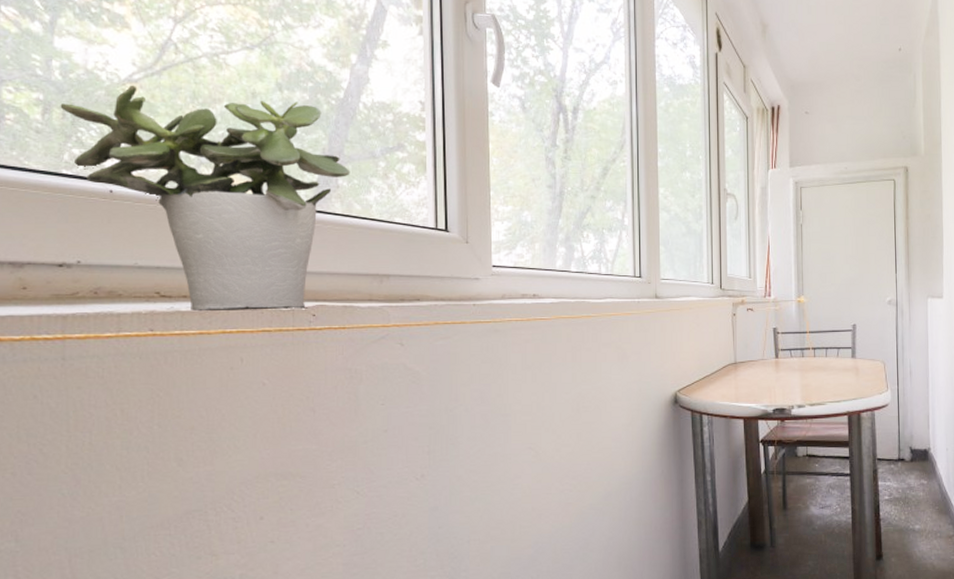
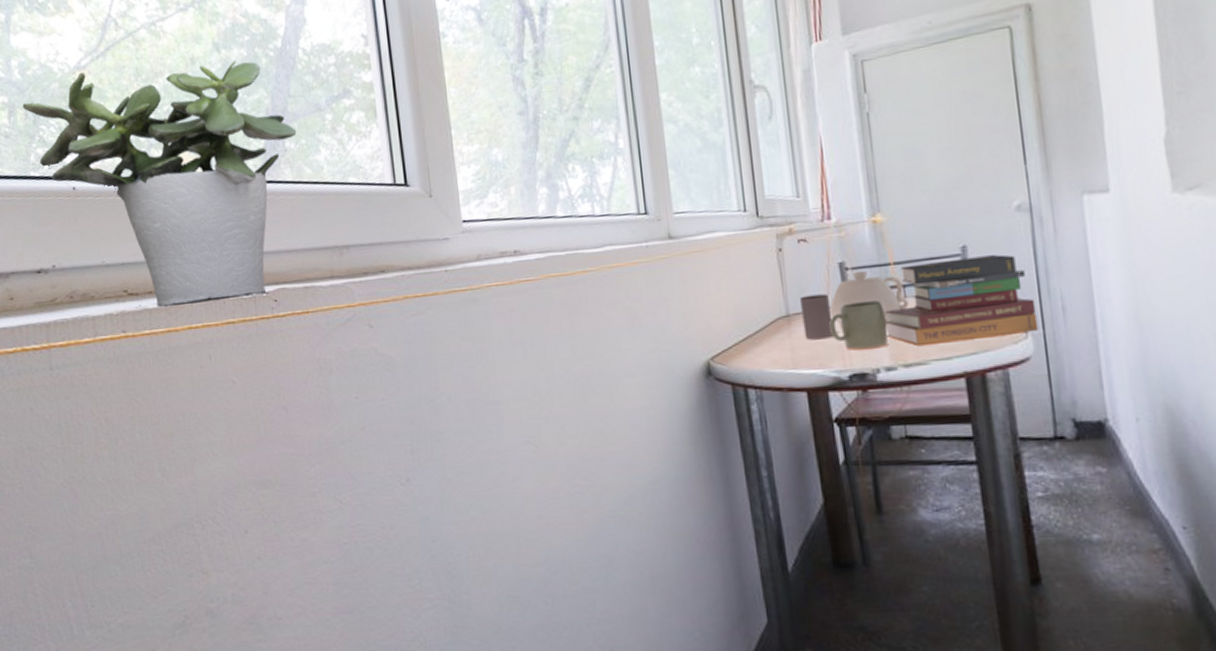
cup: none [745,349,766,382] -> present [800,293,833,340]
mug: none [763,357,802,391] -> present [829,300,889,351]
teapot: none [764,336,816,373] -> present [829,271,909,324]
books: none [800,333,895,392] -> present [884,254,1039,347]

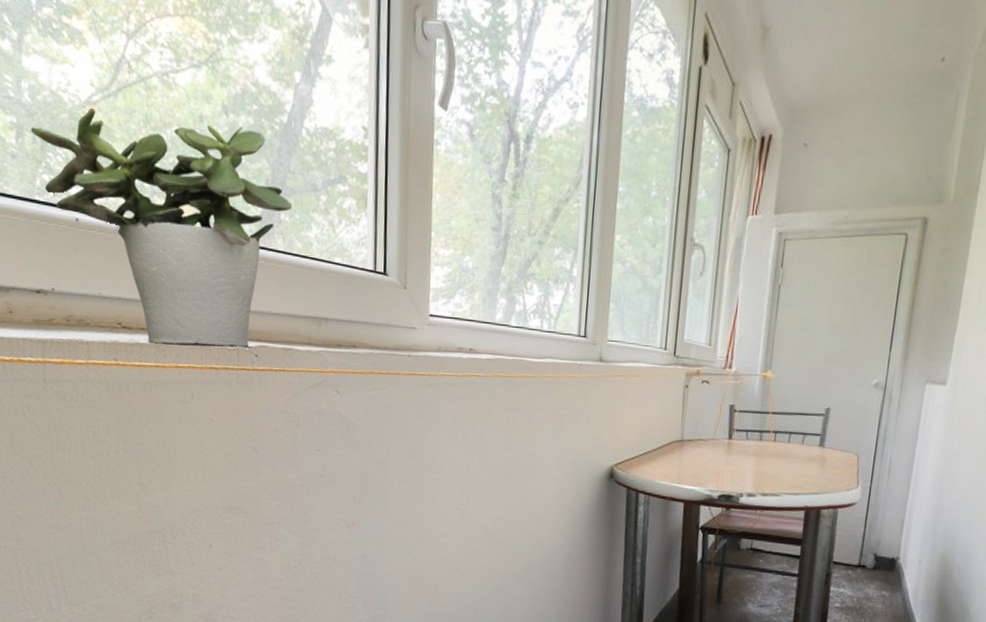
cup: present [800,293,833,340] -> none [691,427,717,464]
teapot: present [829,271,909,324] -> none [715,415,777,458]
mug: present [829,300,889,351] -> none [712,438,758,478]
books: present [884,254,1039,347] -> none [754,416,870,484]

